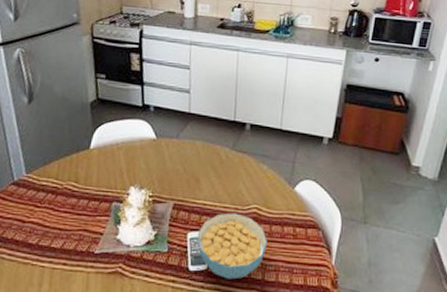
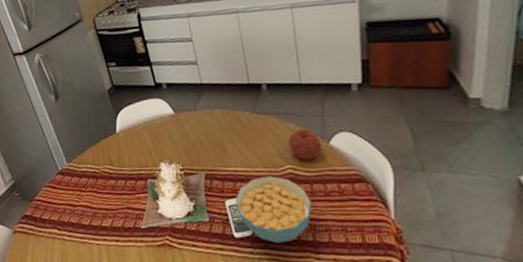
fruit: none [258,171,287,203] -> present [288,128,322,161]

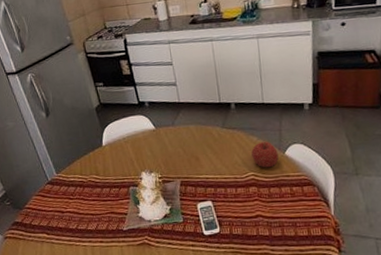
cereal bowl: present [235,176,312,243] -> none [205,181,269,239]

